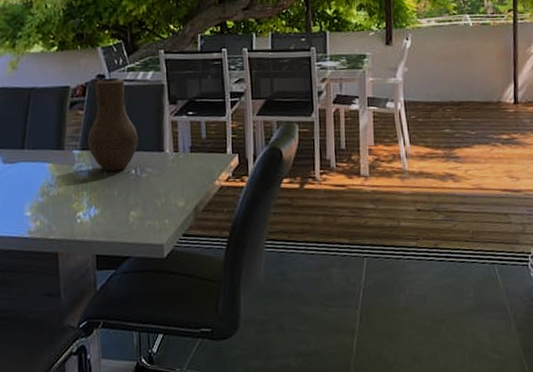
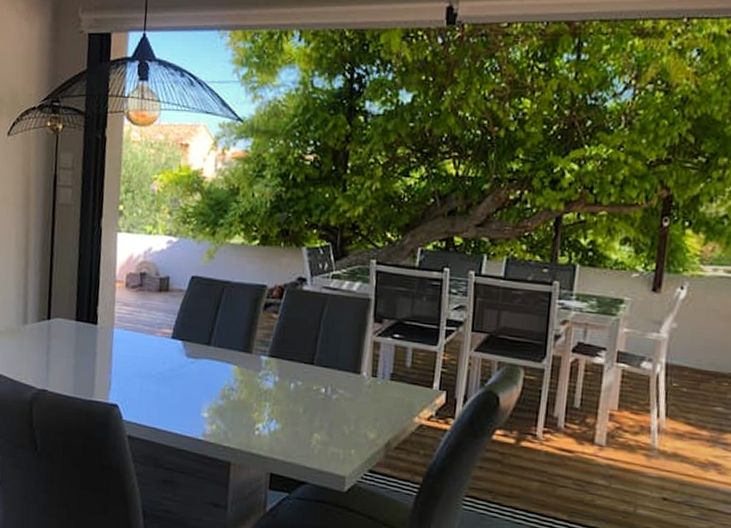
vase: present [87,78,138,172] -> none [277,283,334,387]

